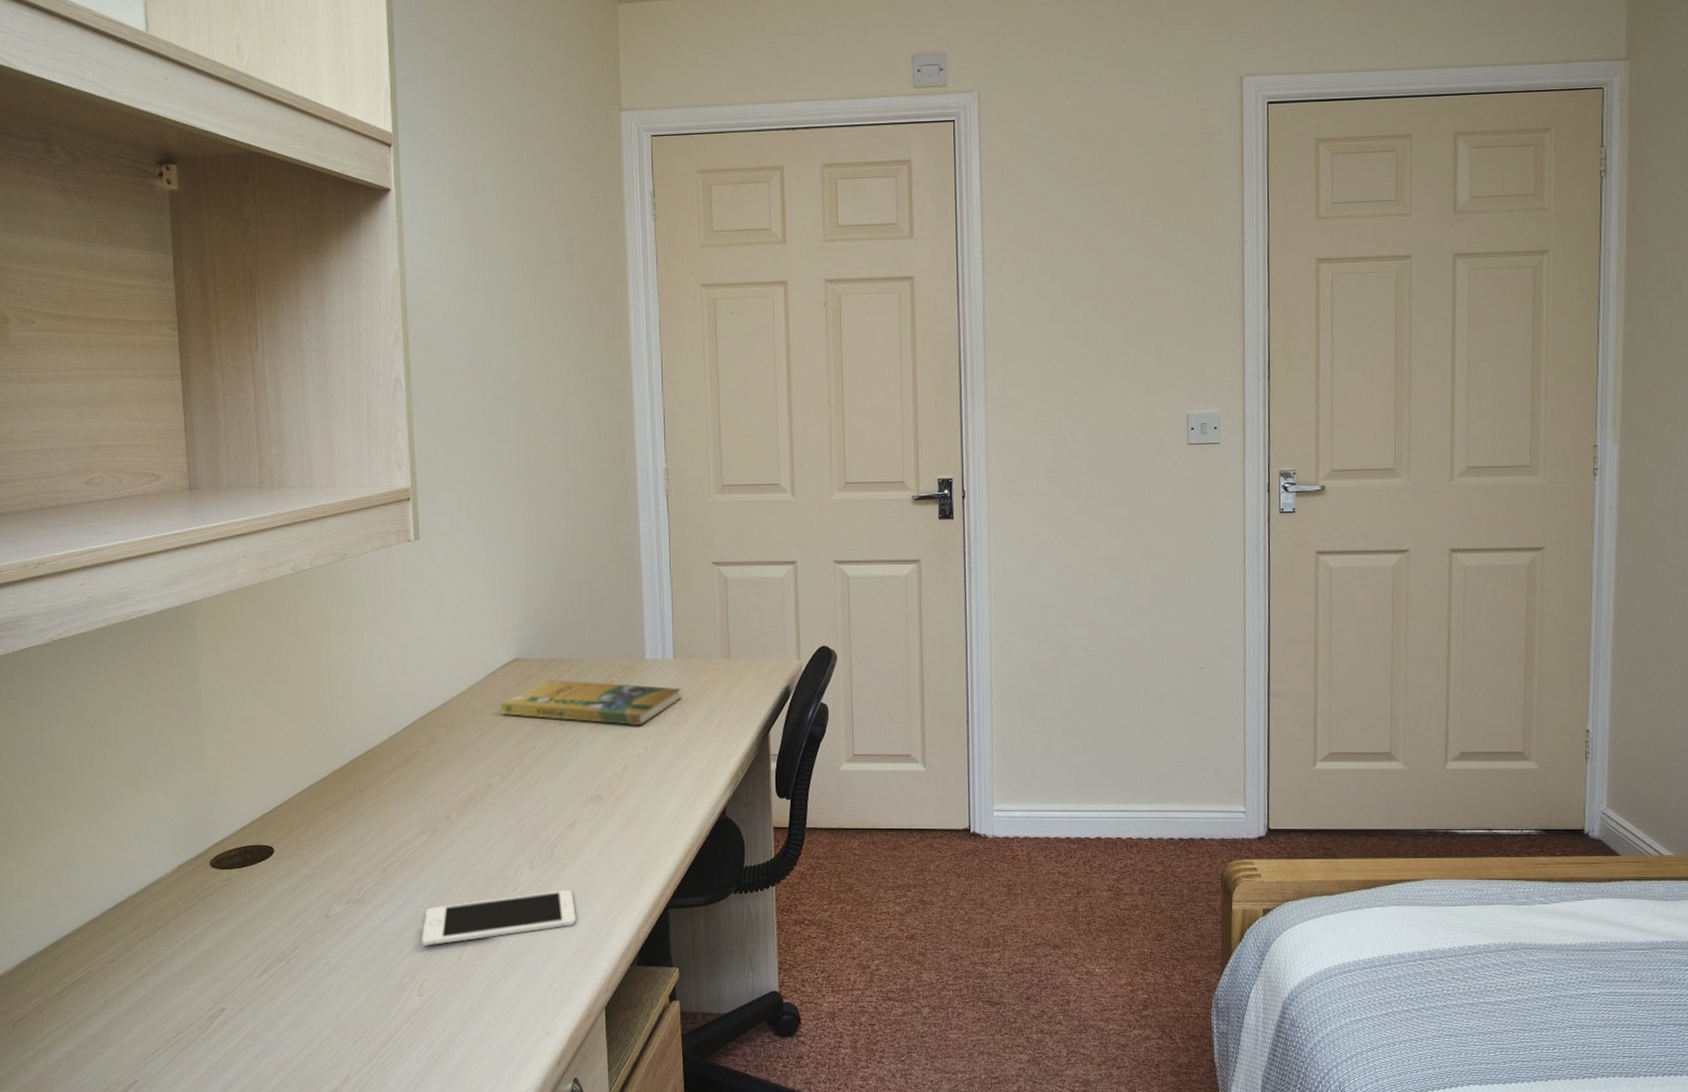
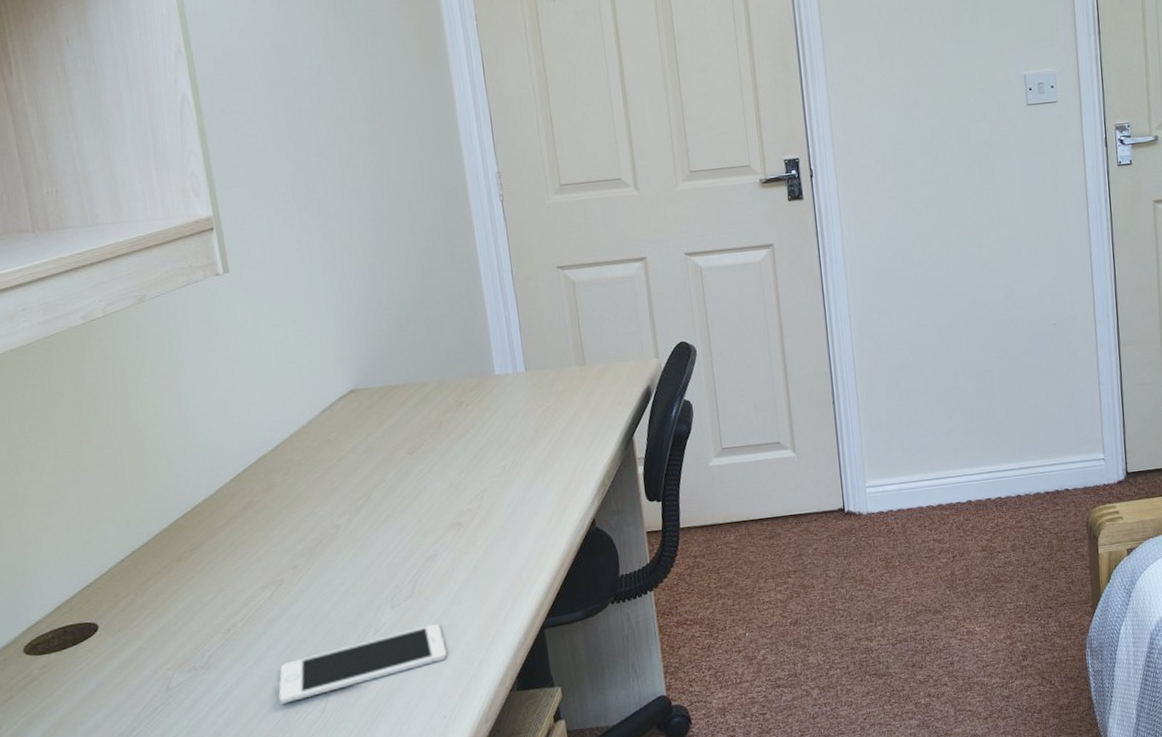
booklet: present [499,679,682,725] -> none [339,401,538,451]

